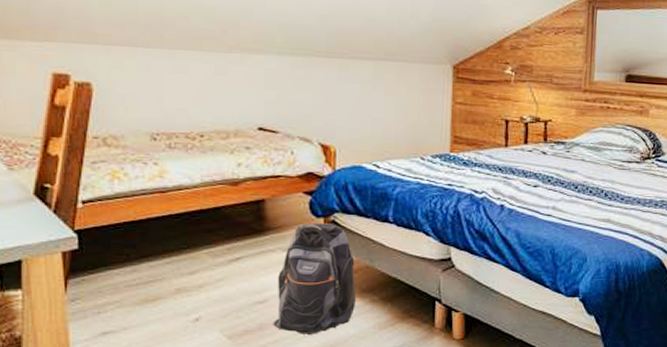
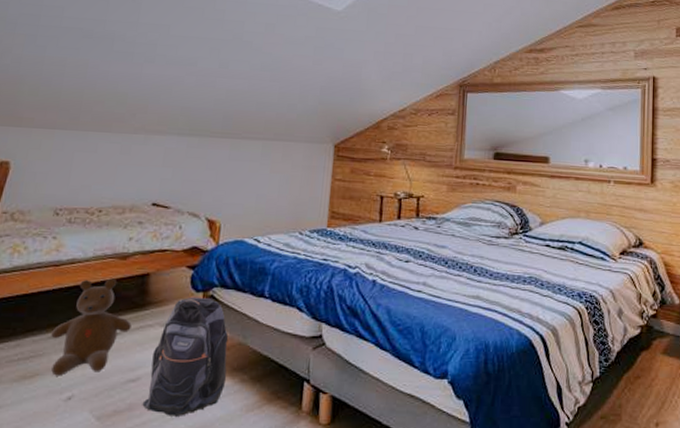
stuffed bear: none [168,204,252,299] -> present [51,278,132,376]

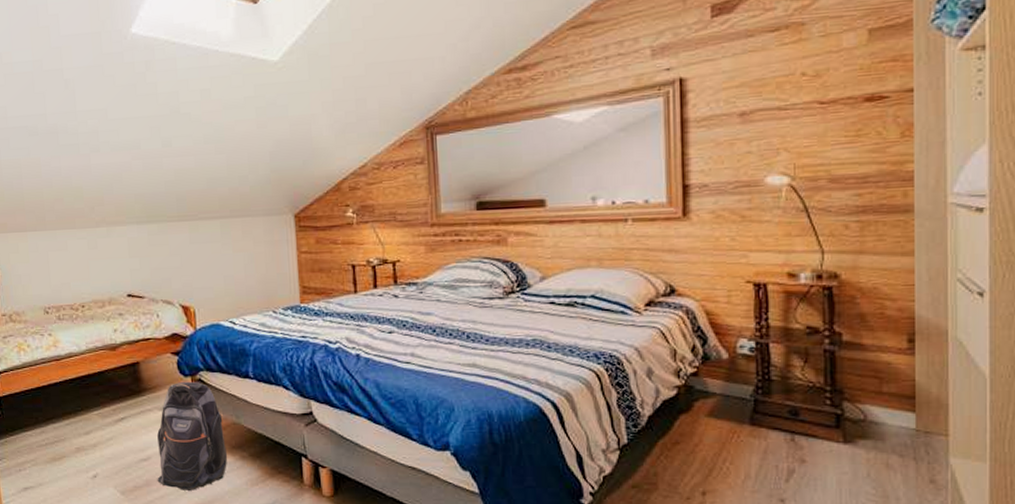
stuffed bear: present [51,278,132,376] -> none [67,368,133,457]

